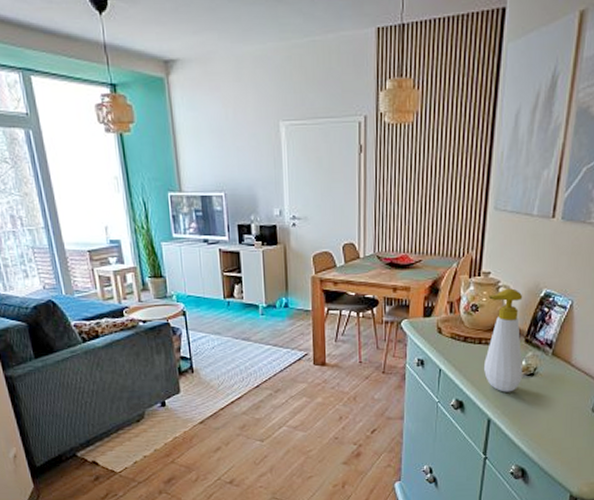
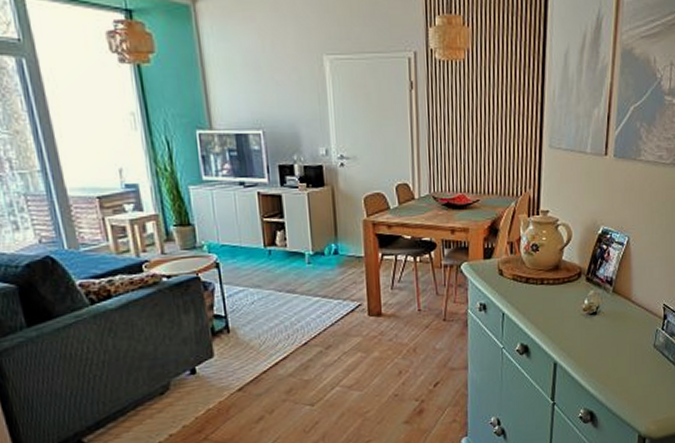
soap bottle: present [484,288,523,392] -> none [547,226,585,334]

